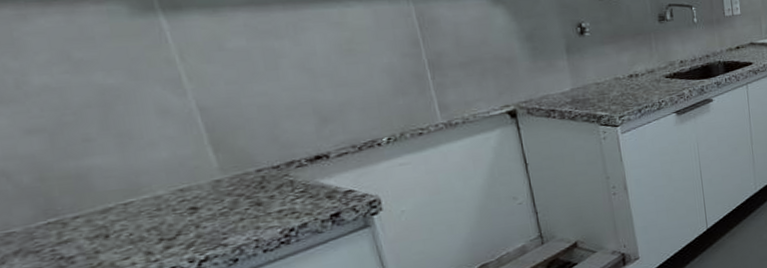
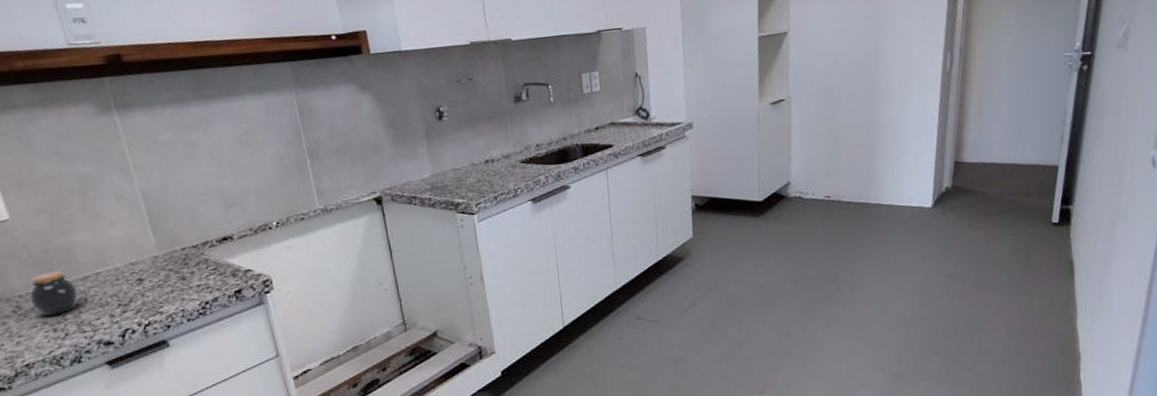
jar: none [10,202,94,260] -> present [29,270,78,316]

